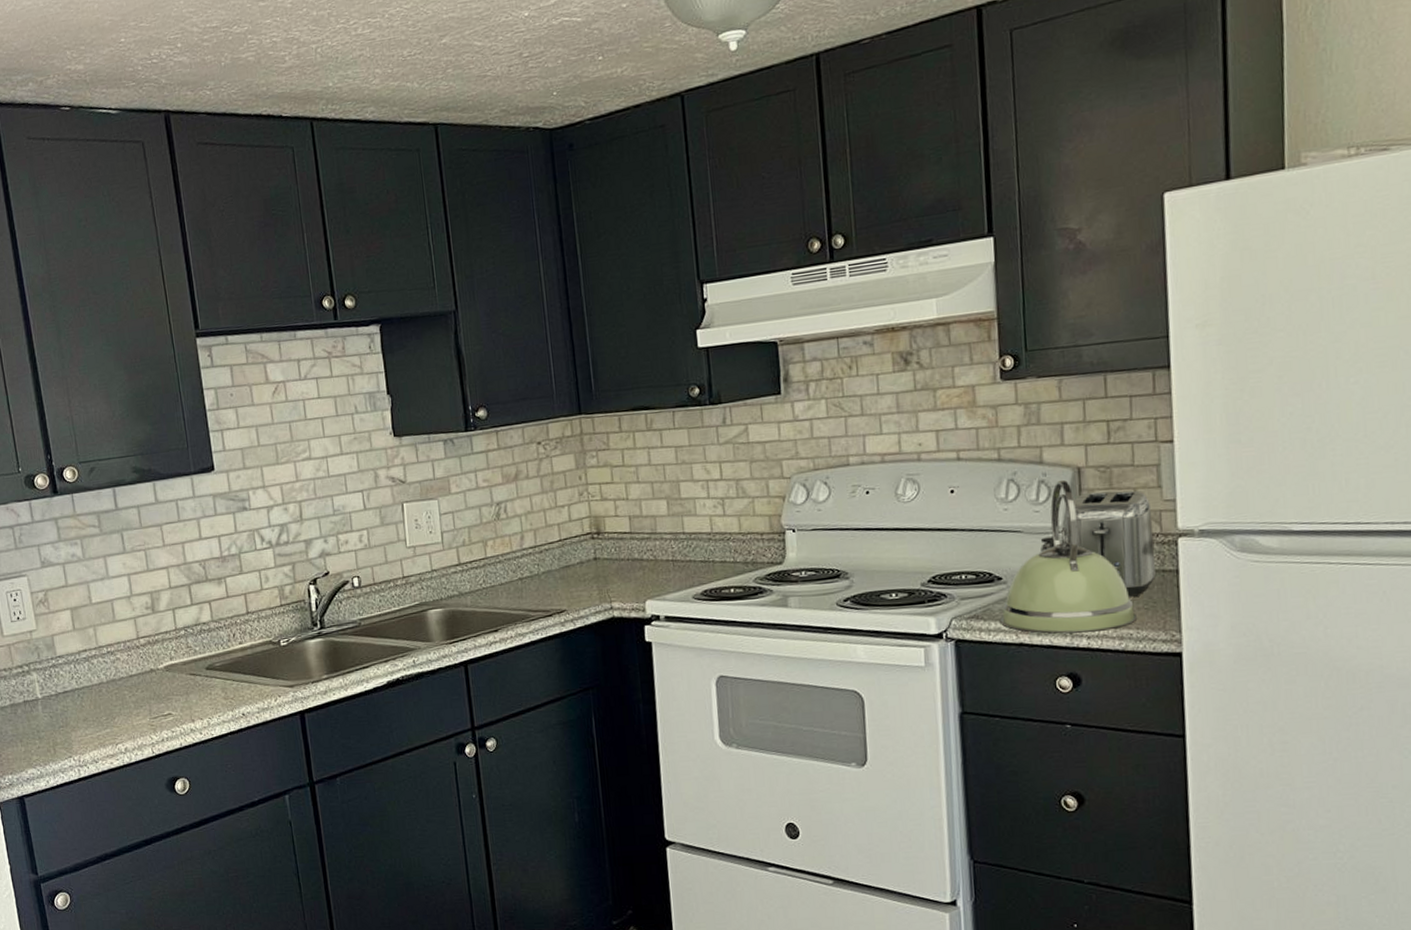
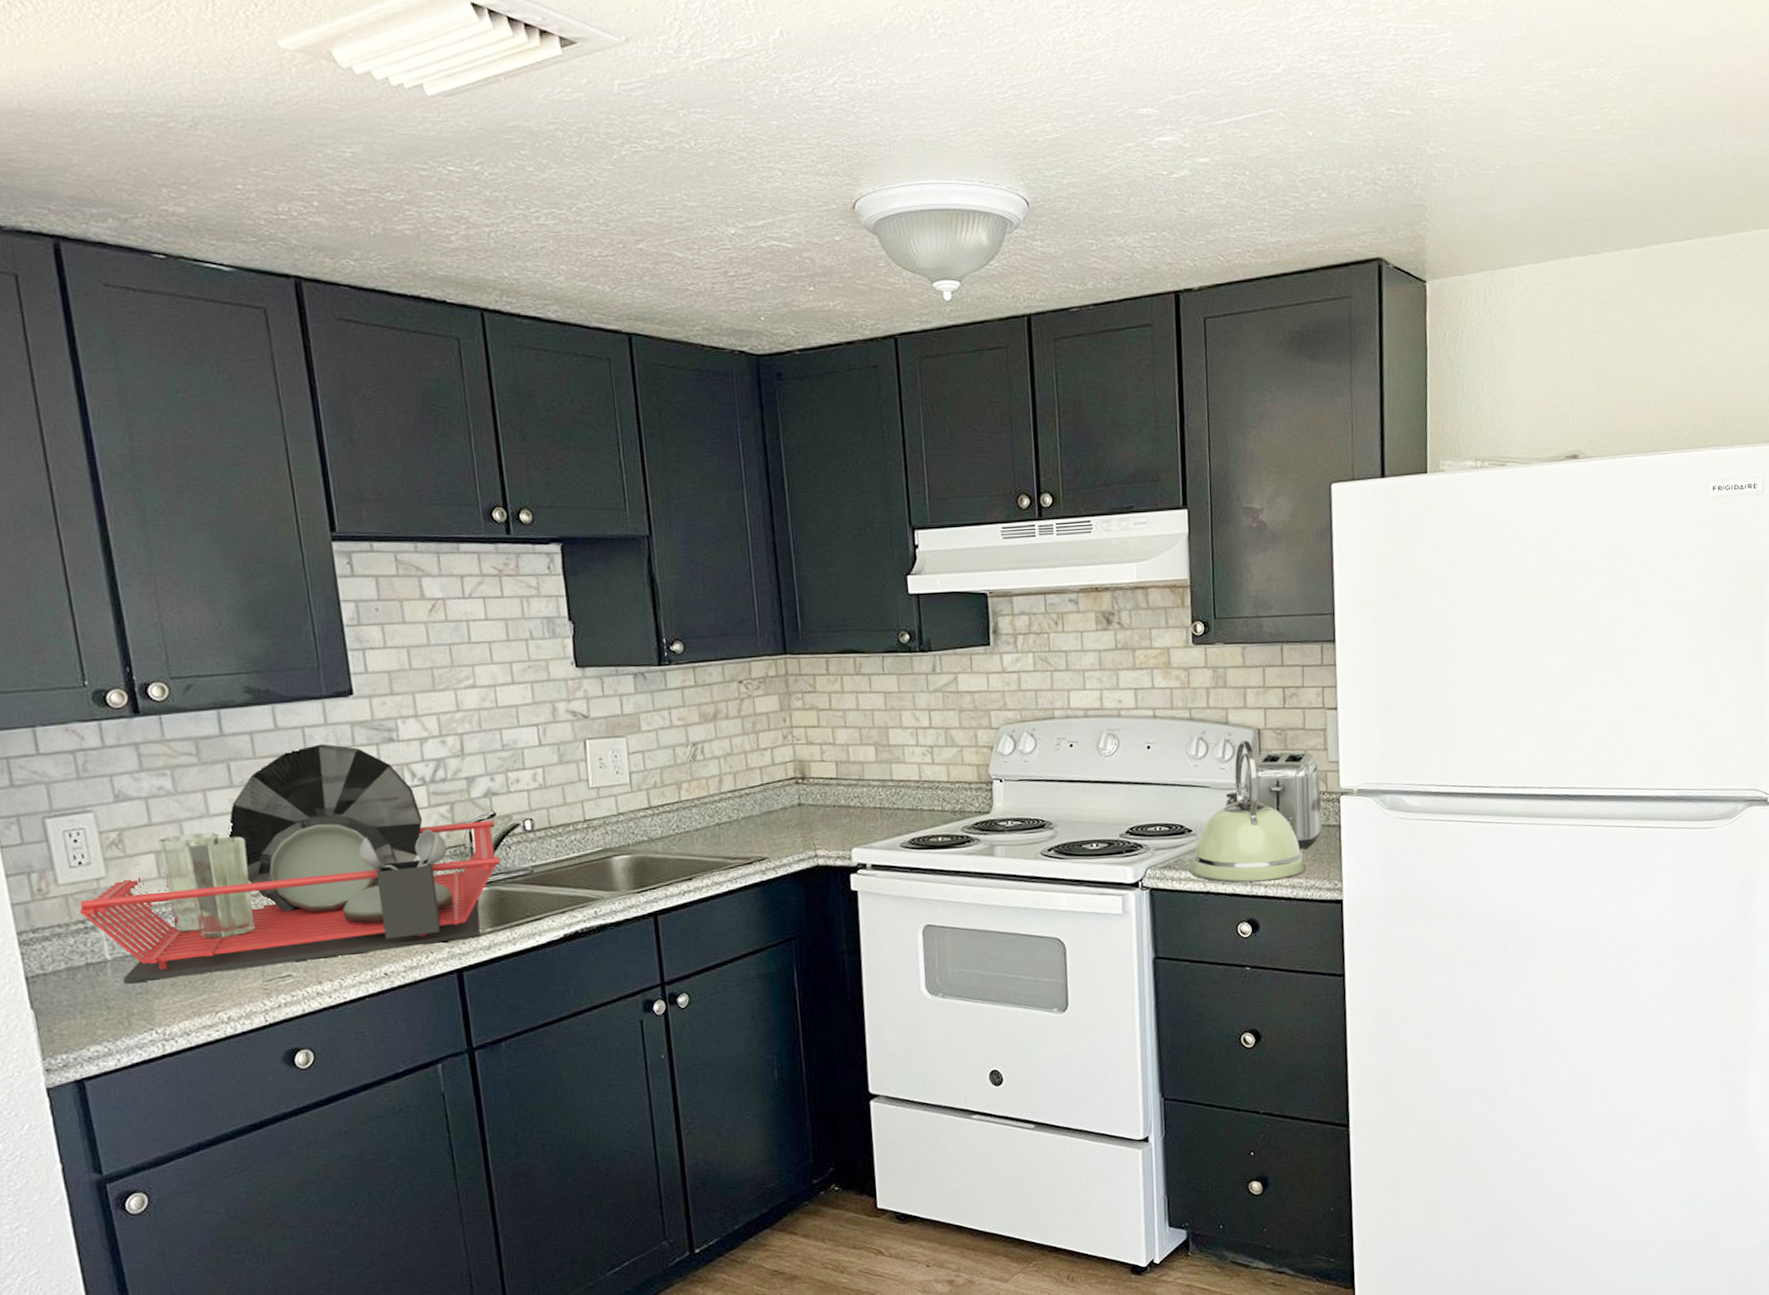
dish rack: none [18,514,333,719] -> present [79,744,500,984]

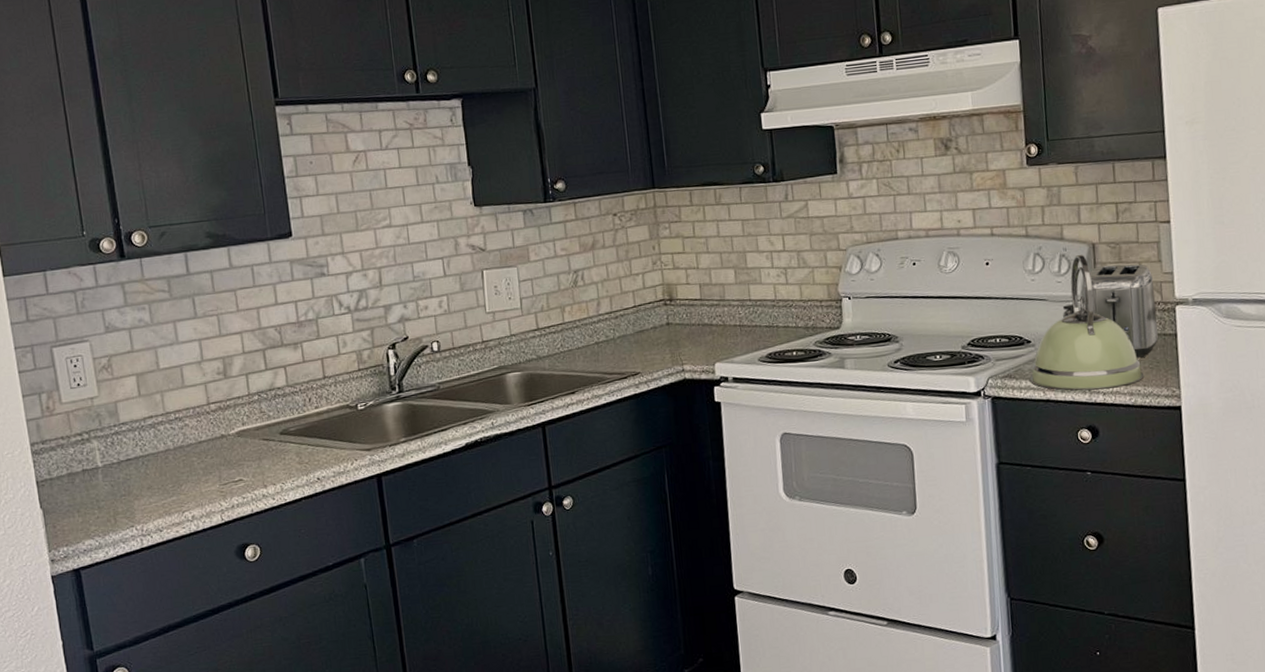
dish rack: present [79,744,500,984] -> none [78,279,412,488]

